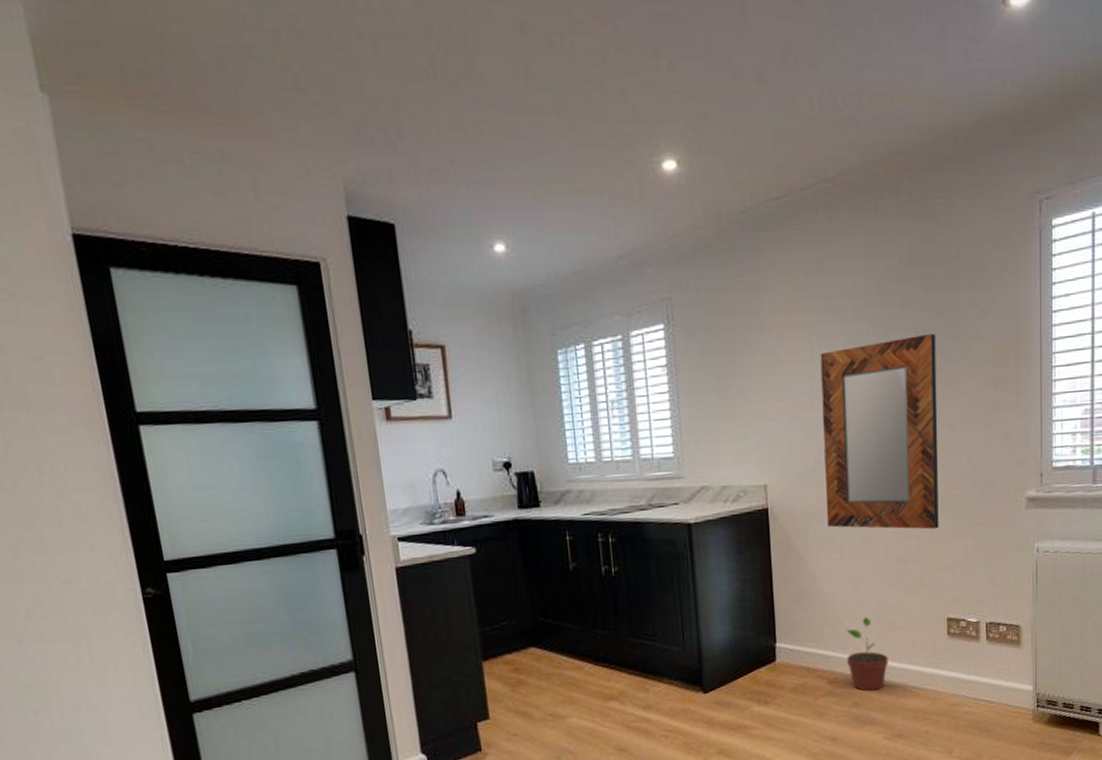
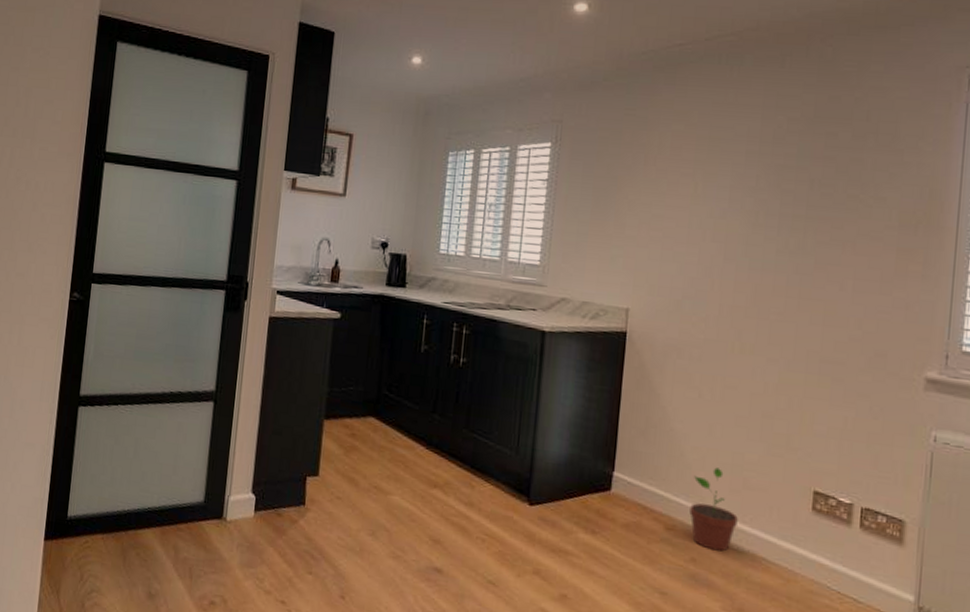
home mirror: present [820,333,939,530] -> none [687,189,834,391]

